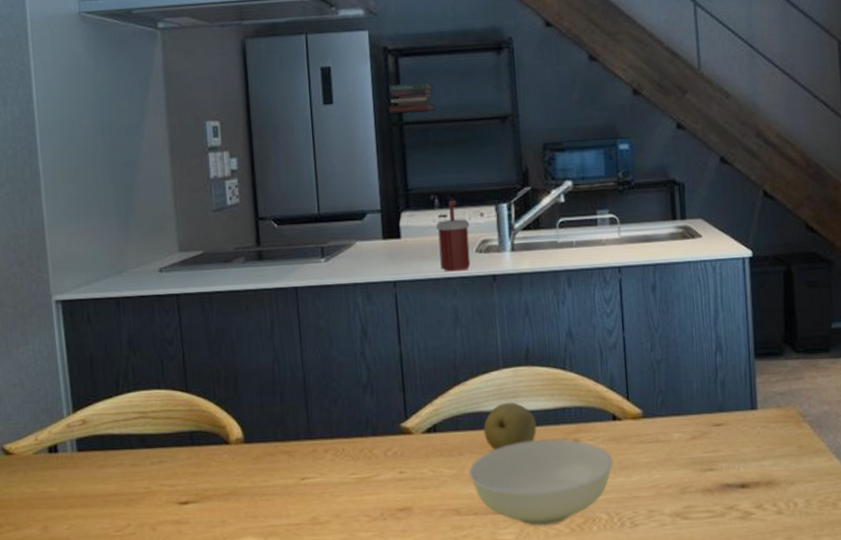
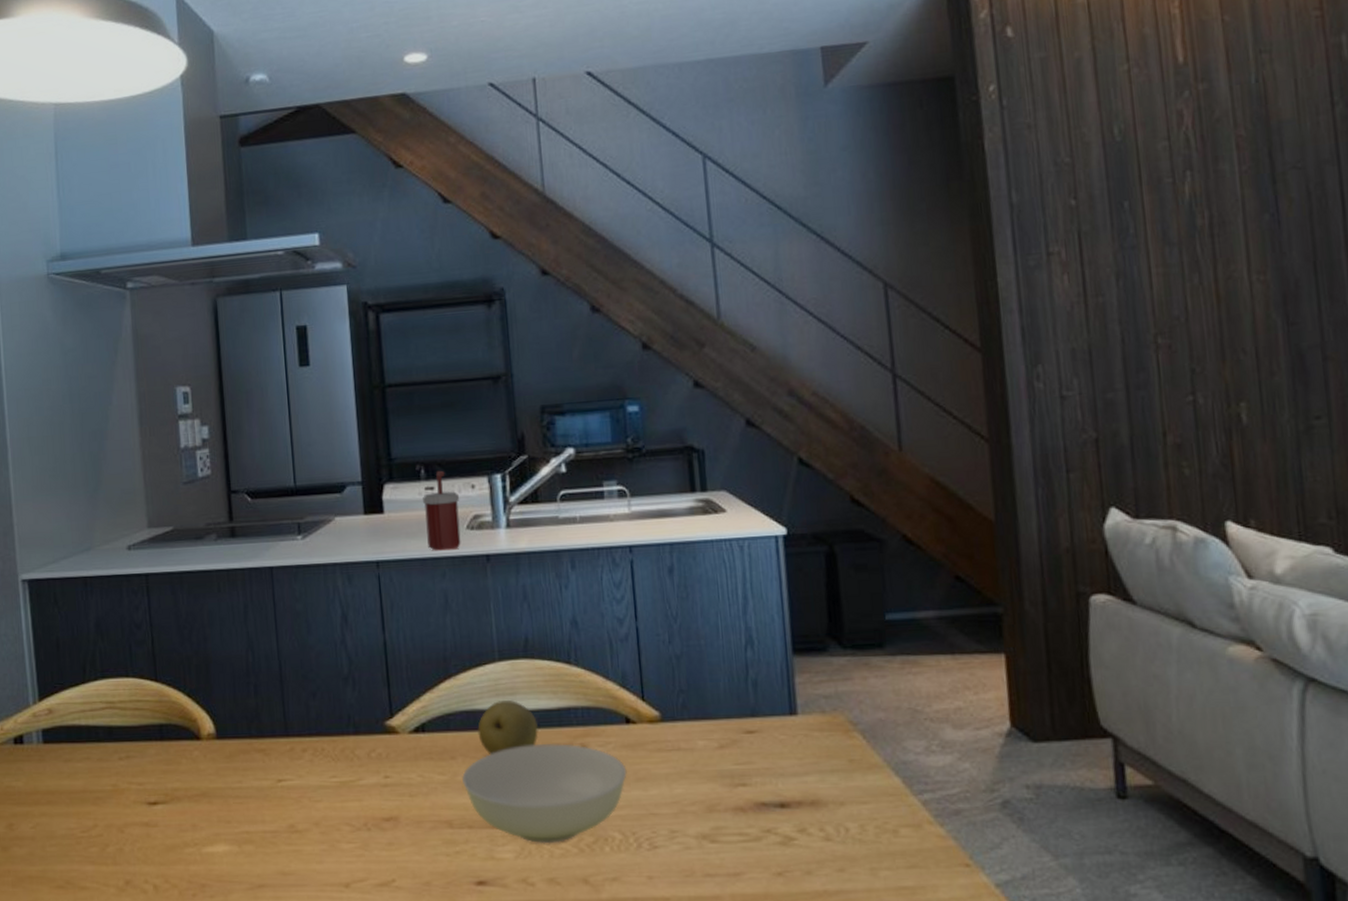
books: present [388,83,435,114] -> none [369,341,420,376]

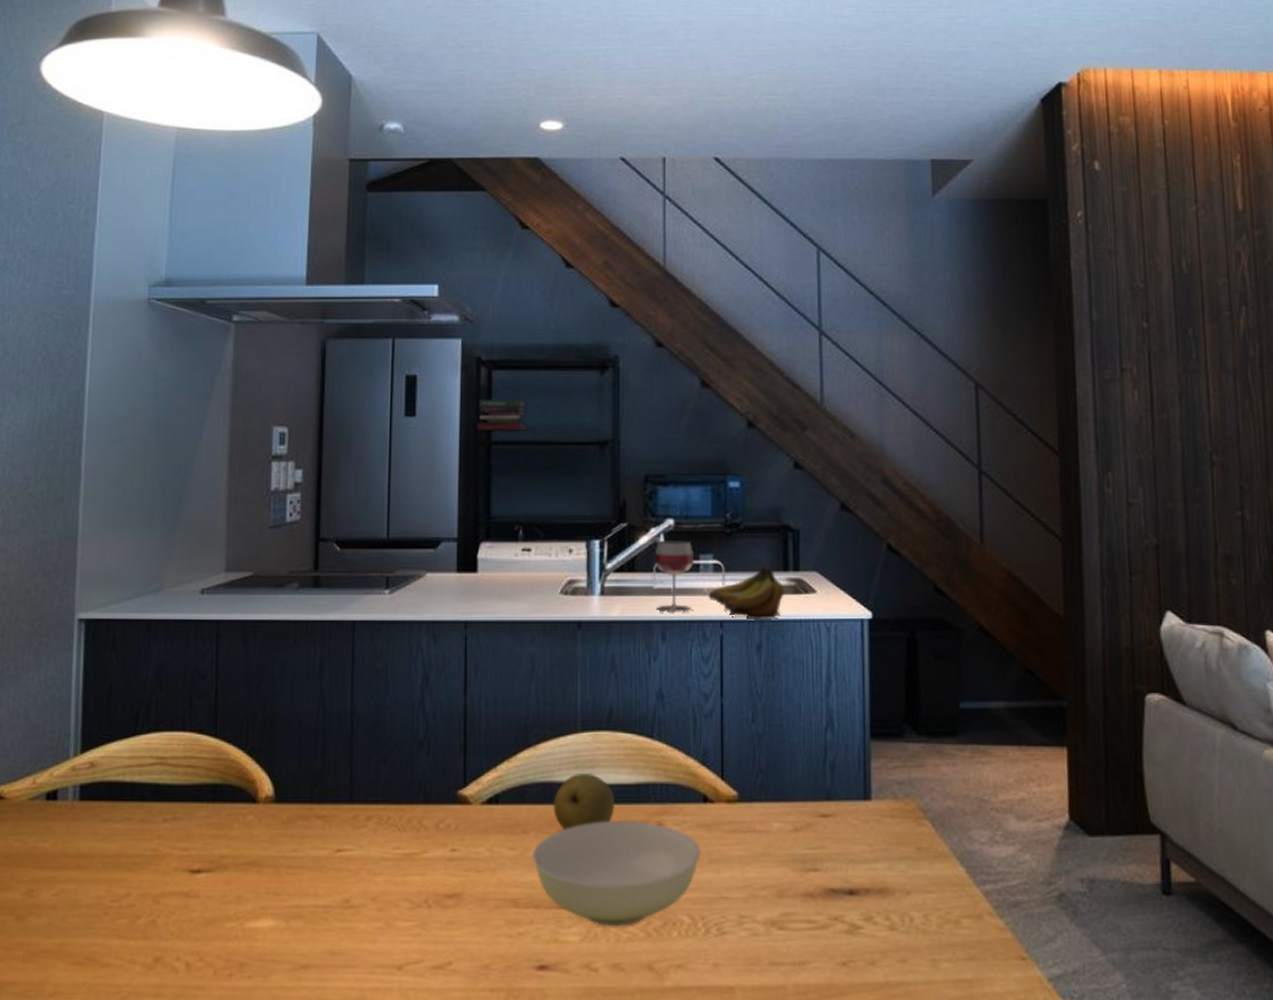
books: none [369,341,420,376] -> present [477,399,528,432]
soap dispenser: present [423,470,461,551] -> none [519,532,556,614]
wineglass: none [557,468,600,541] -> present [654,541,695,613]
fruit: none [615,489,693,543] -> present [708,567,784,620]

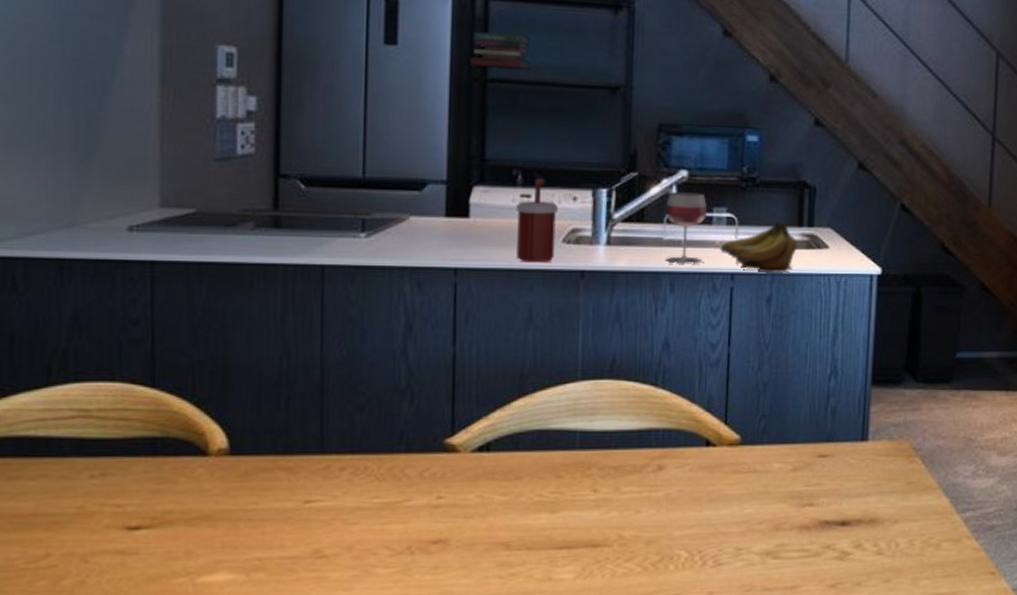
soap dispenser: none [519,532,556,614] -> present [516,178,559,263]
bowl: present [533,821,701,927] -> none [526,465,701,564]
fruit: present [553,774,615,831] -> none [549,421,615,476]

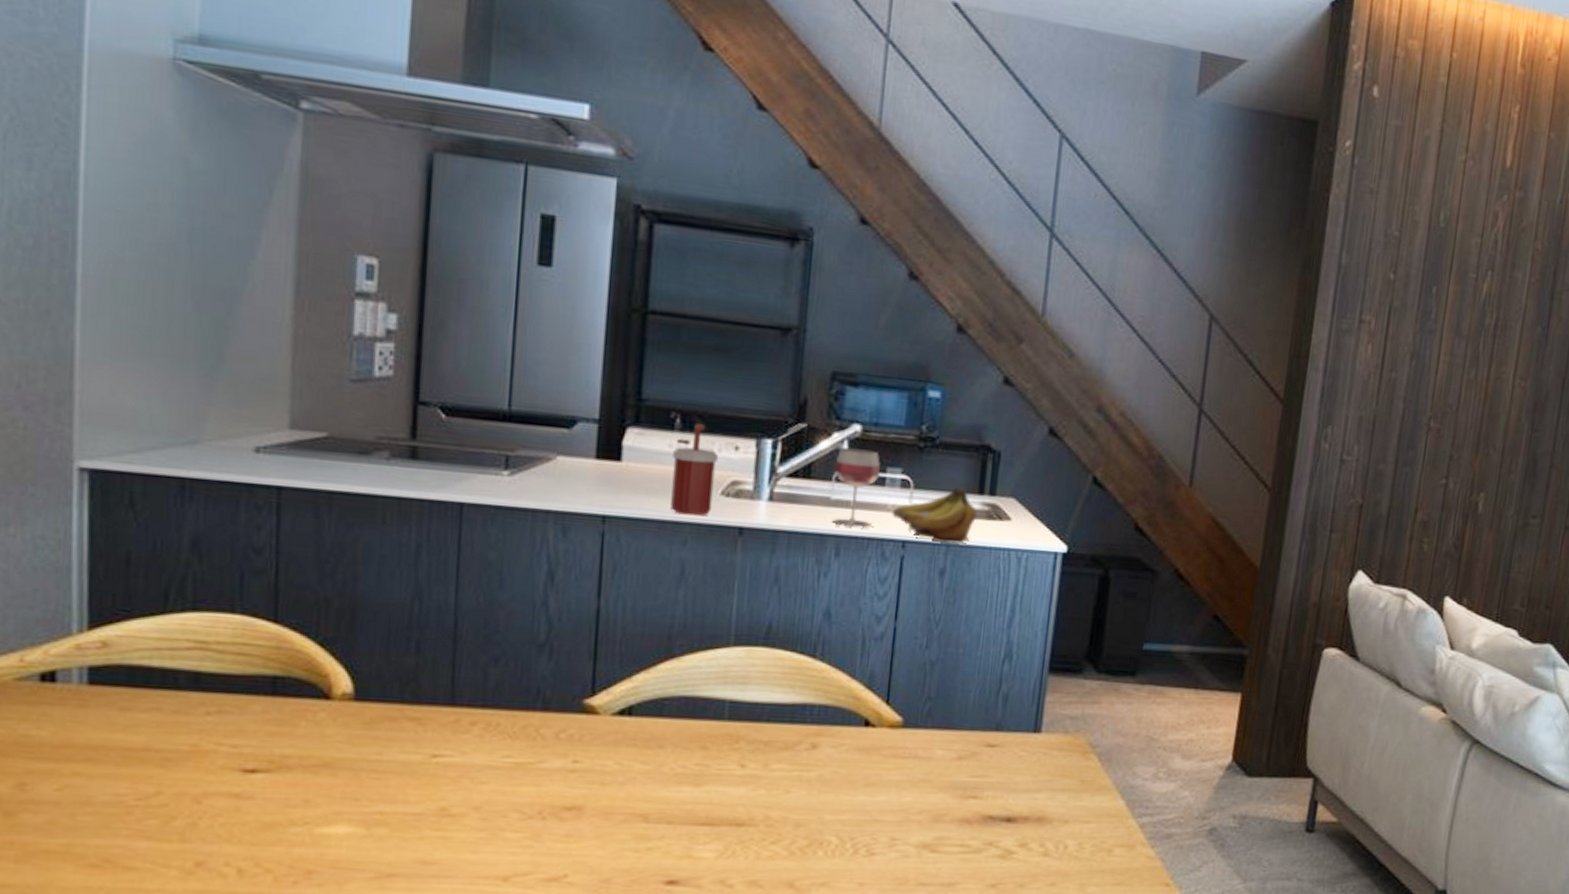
books: present [470,31,530,71] -> none [630,256,696,304]

